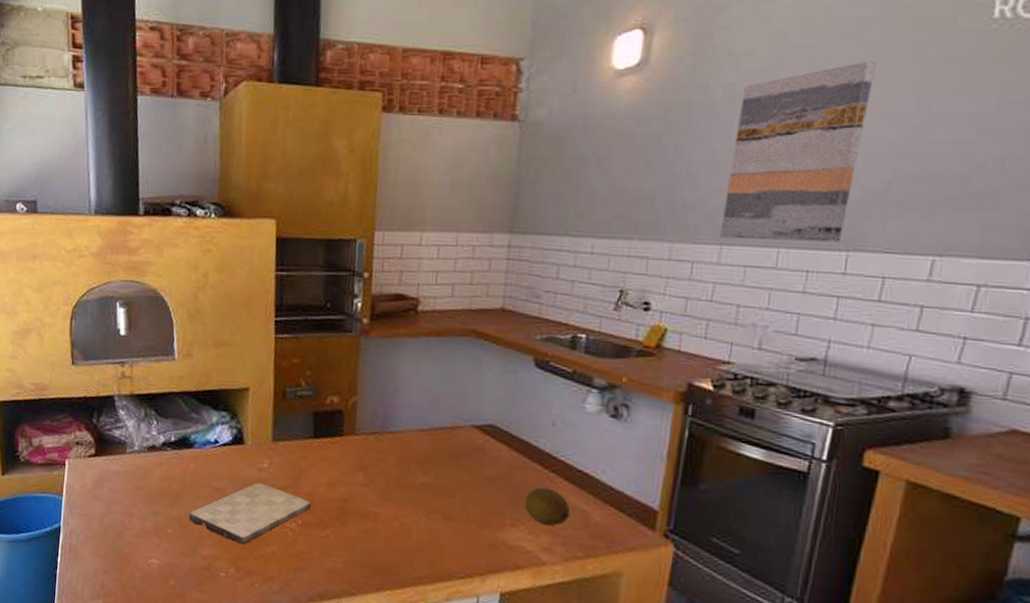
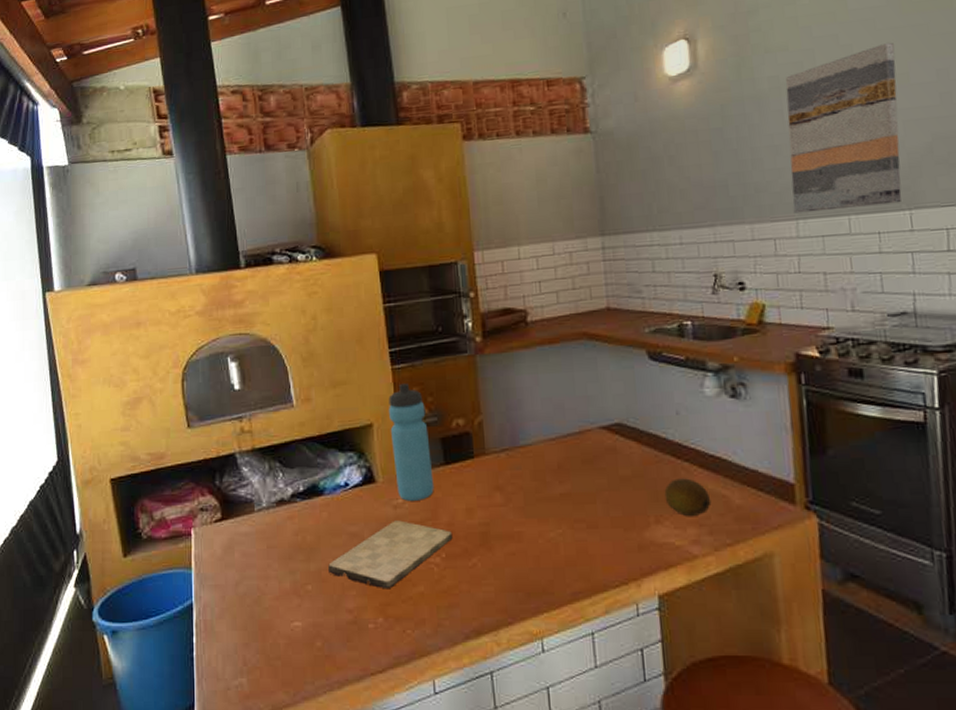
water bottle: none [264,353,303,468] -> present [388,383,434,501]

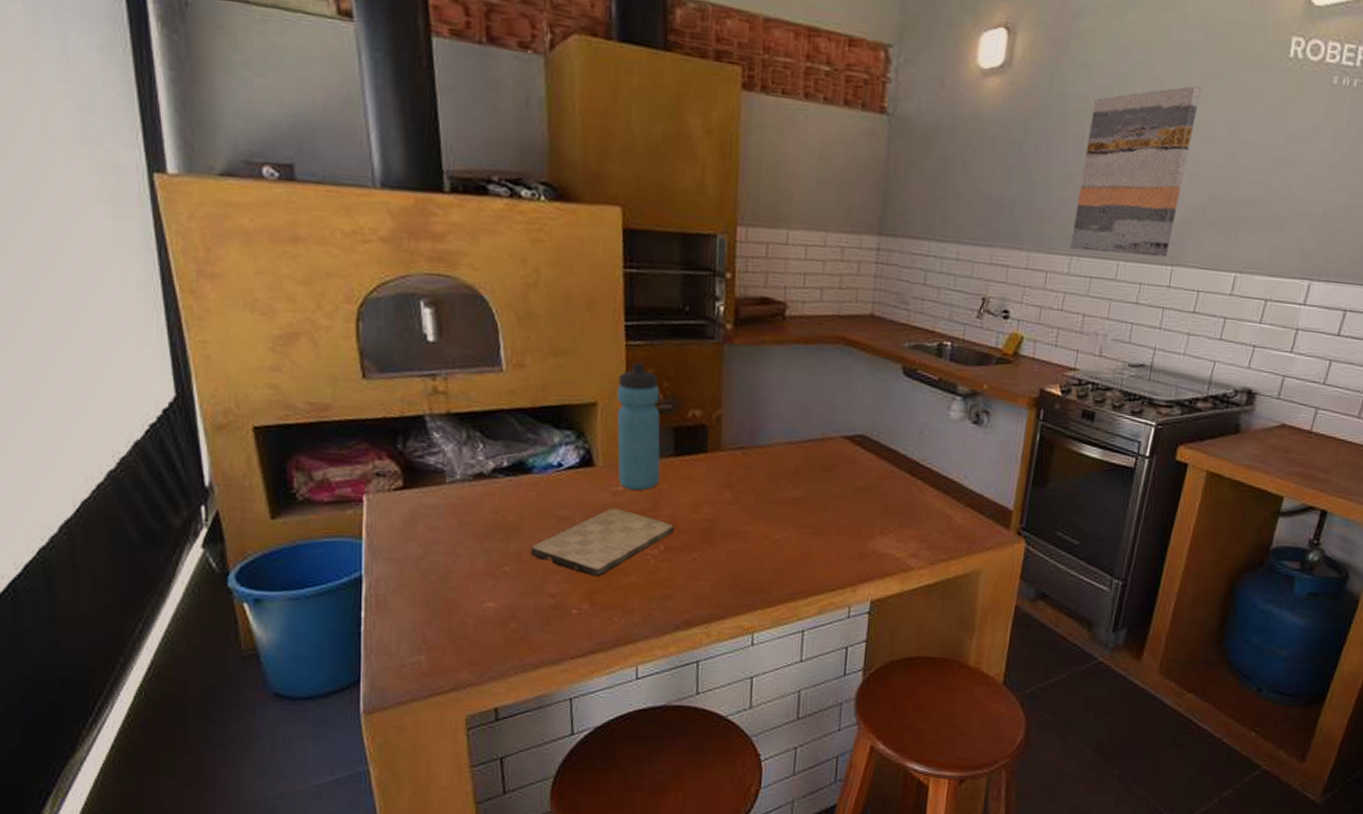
fruit: present [664,478,712,517] -> none [893,495,936,532]

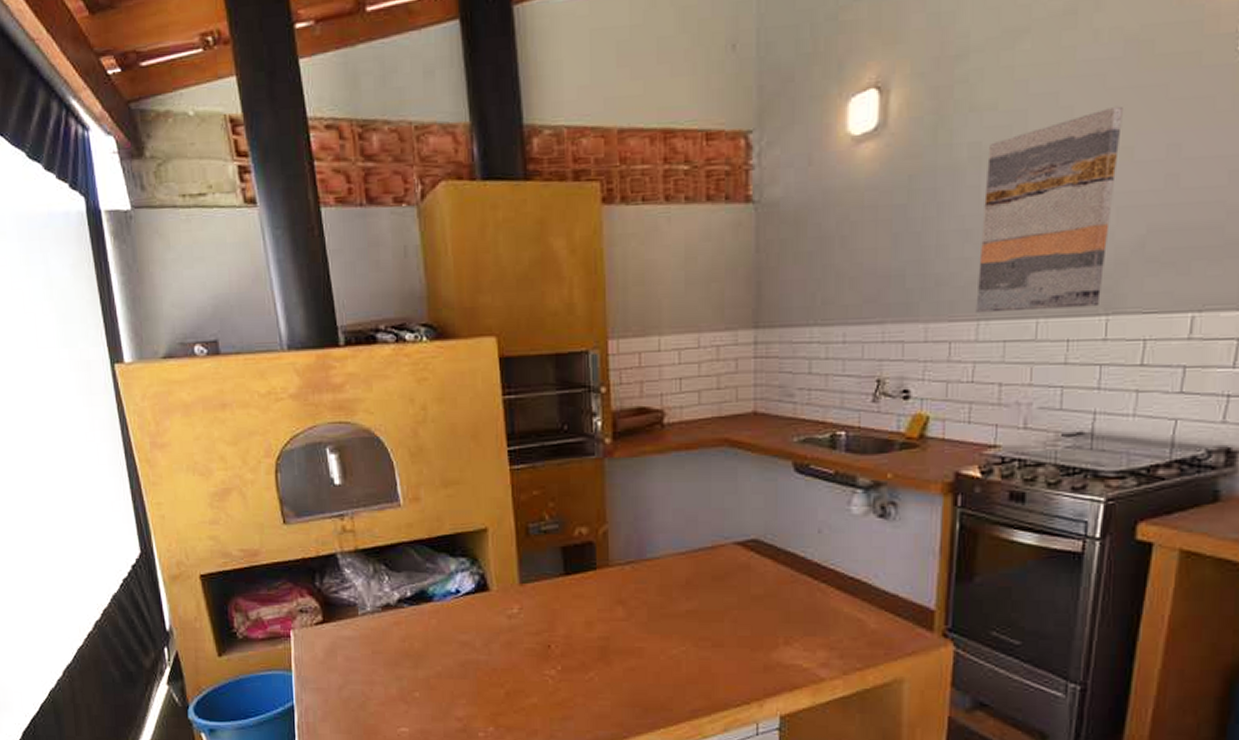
cutting board: present [531,508,674,577] -> none [437,631,570,700]
water bottle: present [617,362,661,490] -> none [505,486,552,611]

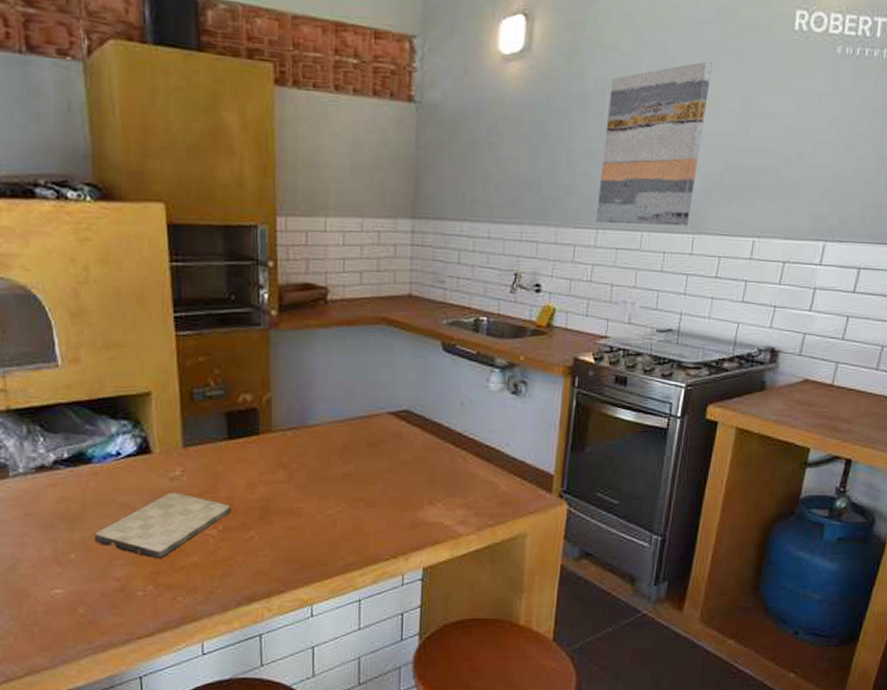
cutting board: none [437,631,570,700] -> present [95,492,231,559]

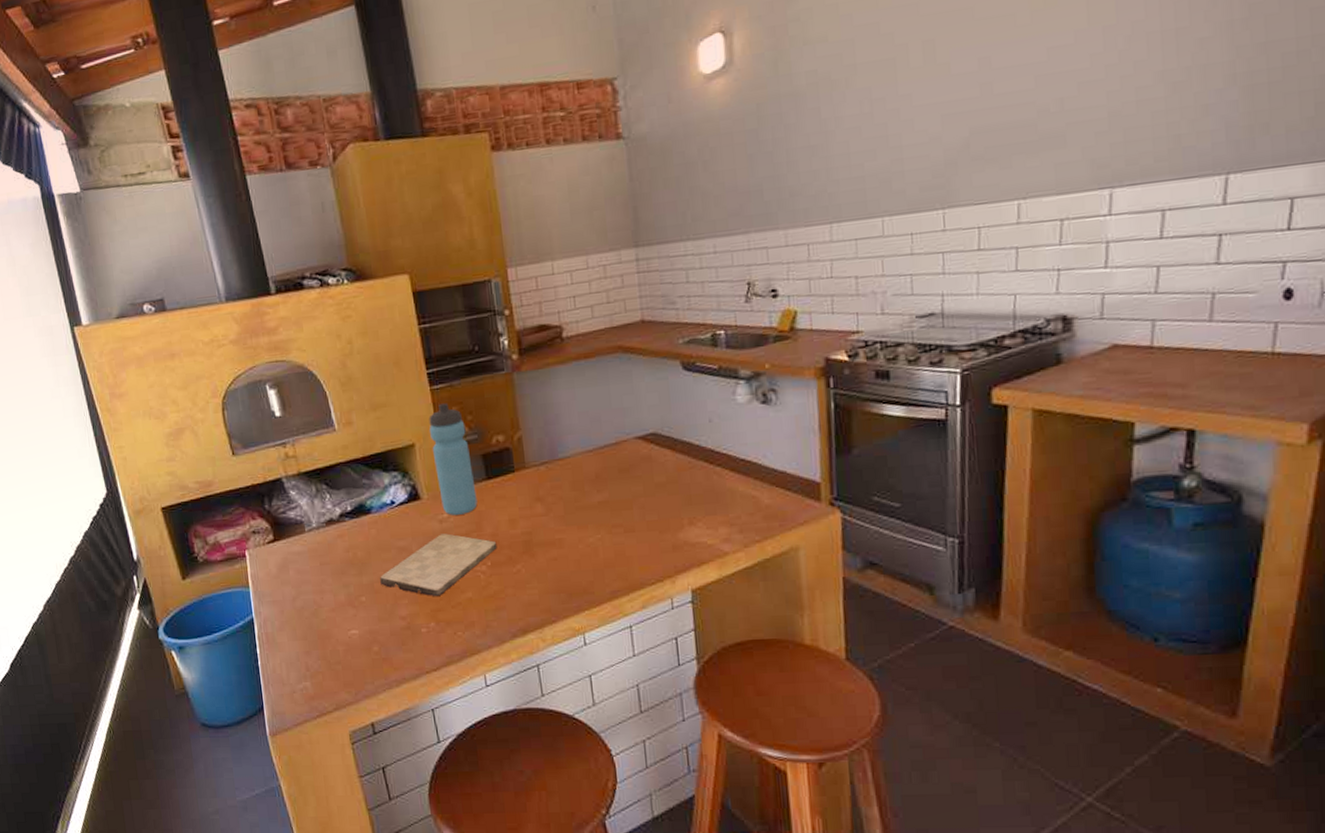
water bottle: none [170,352,215,474] -> present [429,403,478,515]
wall art: present [595,61,712,226] -> none [823,29,937,217]

